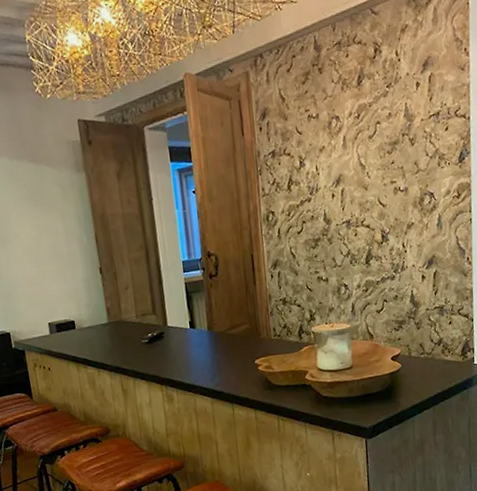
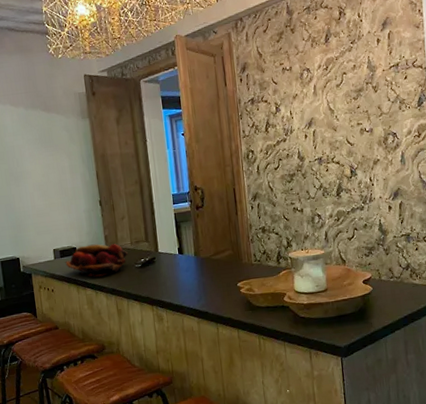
fruit basket: none [62,317,133,354] -> present [65,244,128,277]

